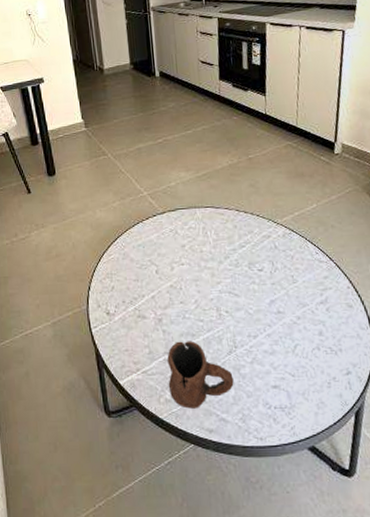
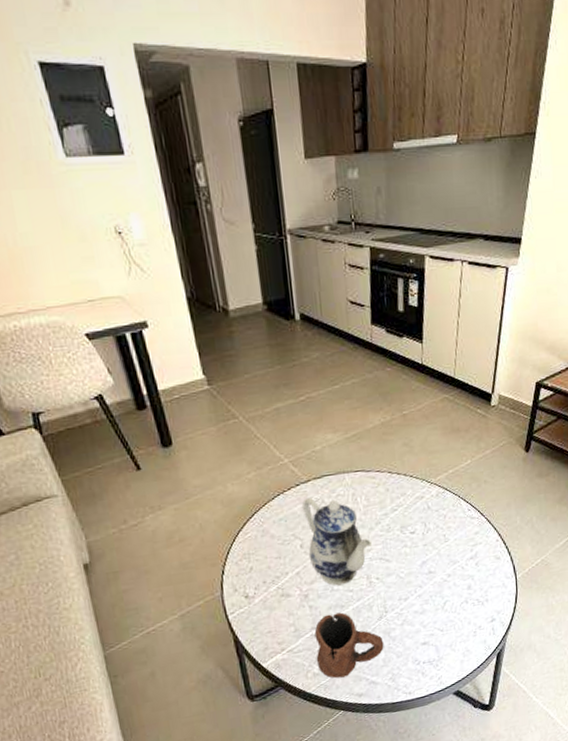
teapot: none [158,227,221,314] -> present [302,497,372,586]

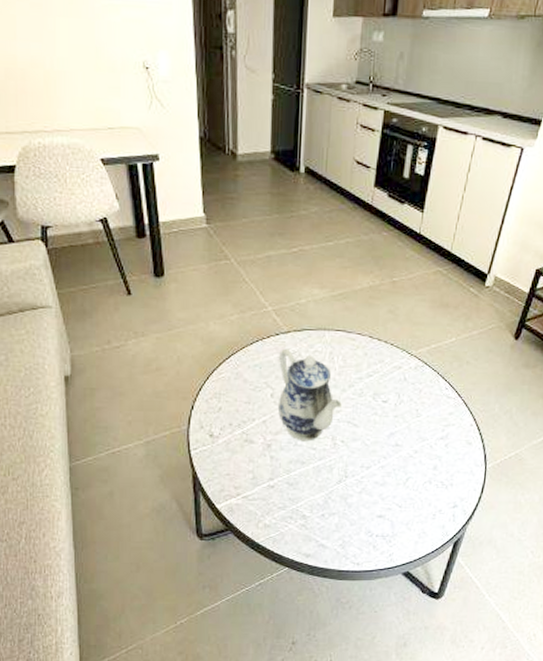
mug: present [314,612,384,679] -> none [269,468,339,534]

